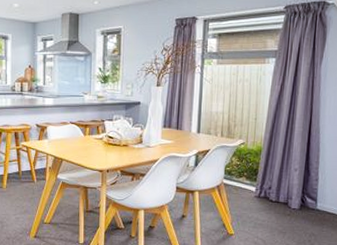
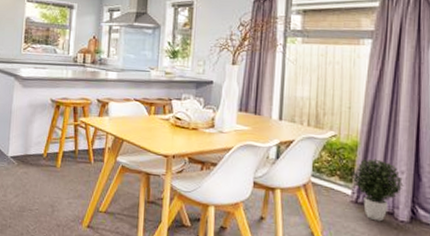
potted plant: none [256,160,296,211] -> present [351,158,404,222]

